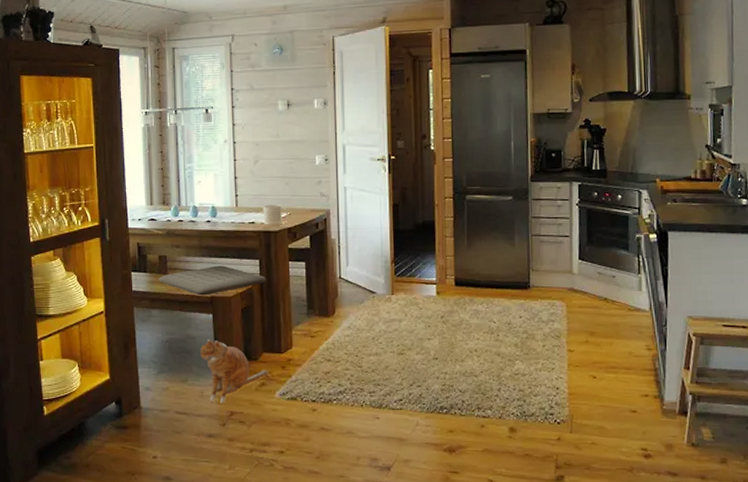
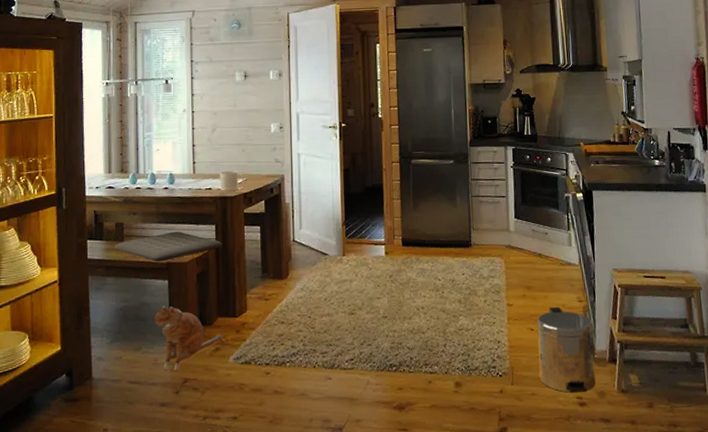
trash can: none [600,354,664,444] -> present [537,306,596,393]

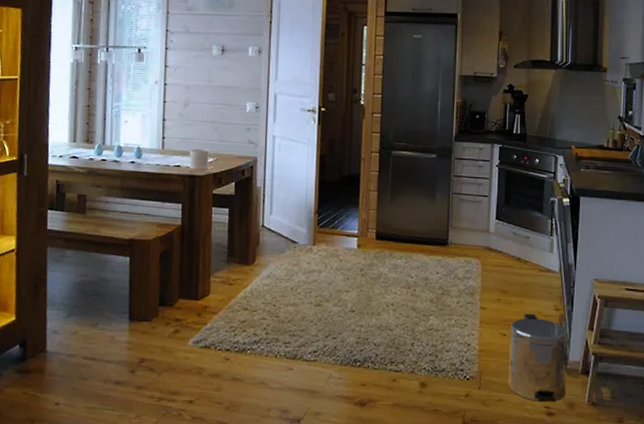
cushion: present [115,231,223,262] -> none [76,207,188,238]
cat: present [155,306,223,372] -> none [114,283,184,351]

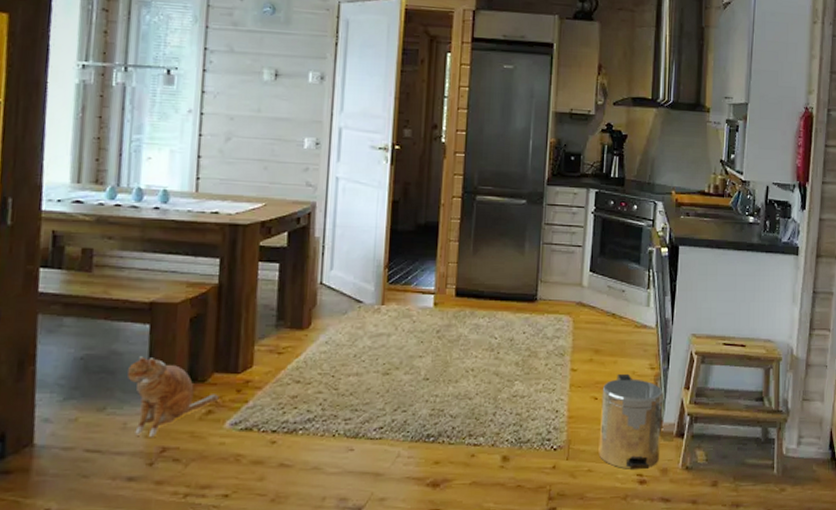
cat: none [114,283,184,351] -> present [128,356,219,438]
mug: present [189,149,215,171] -> none [230,192,263,219]

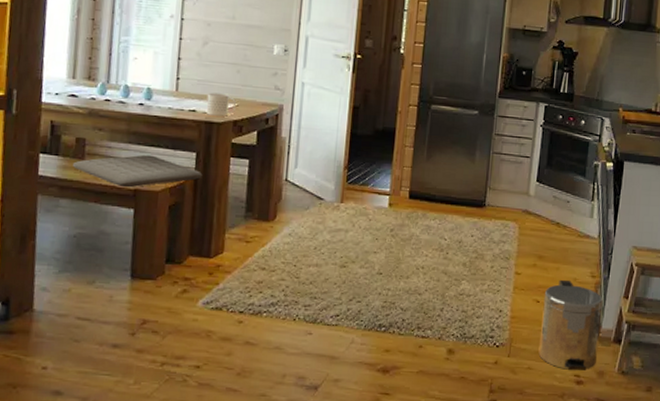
cushion: none [79,263,228,301] -> present [73,154,203,188]
cat: present [128,356,219,438] -> none [114,237,194,311]
mug: none [230,192,263,219] -> present [206,92,236,117]

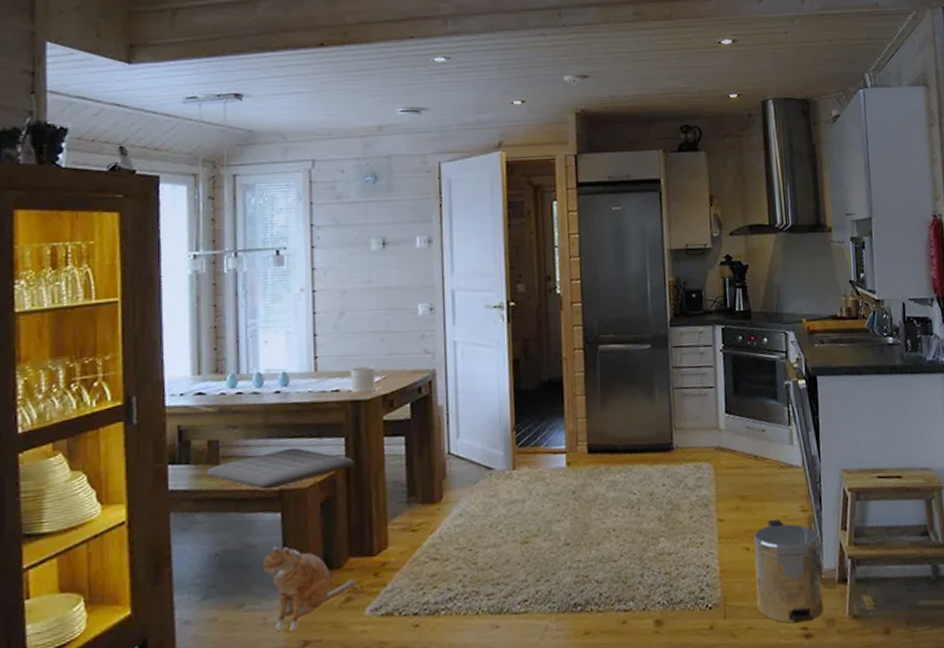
cat: none [114,237,194,311] -> present [263,547,357,633]

